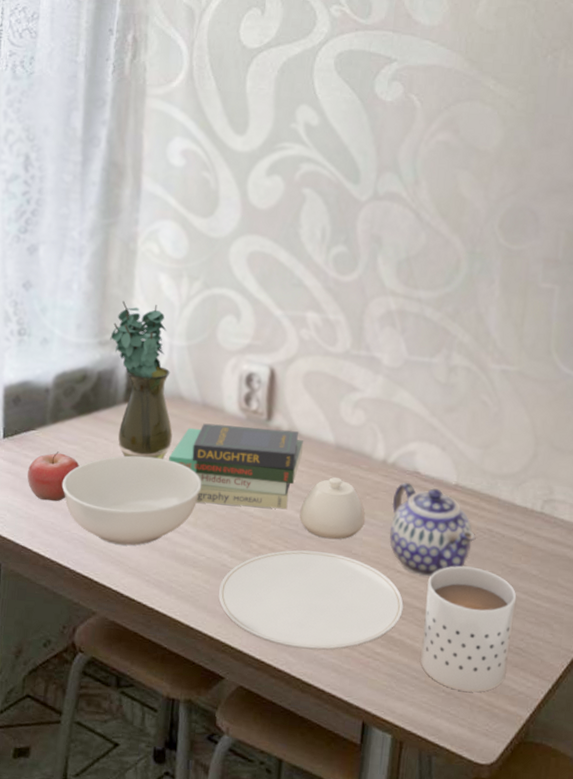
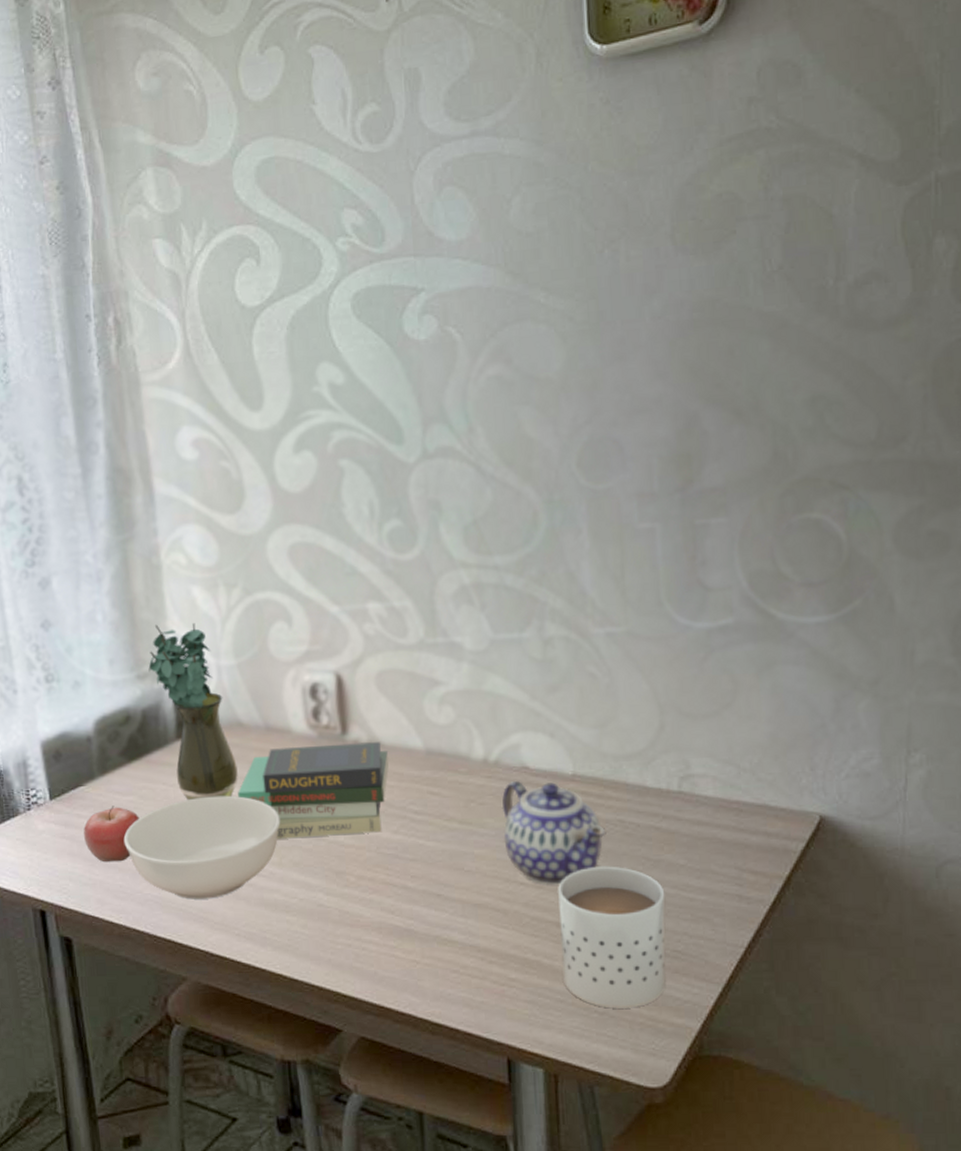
plate: present [218,550,404,651] -> none [319,873,534,987]
sugar bowl: present [299,477,366,540] -> none [397,787,474,859]

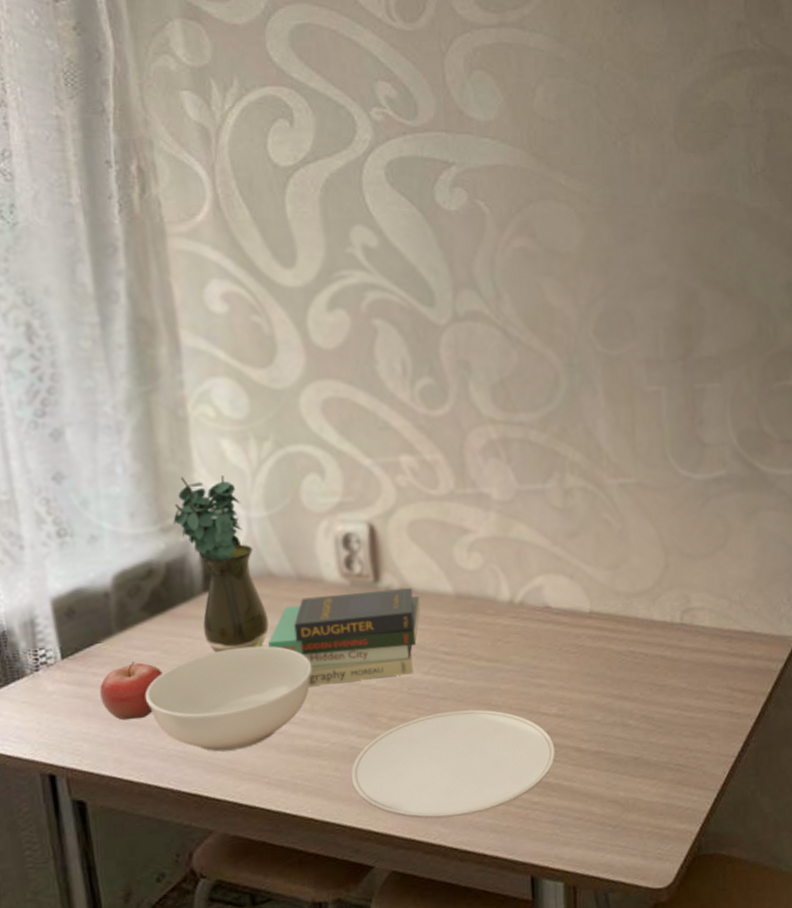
plate: none [319,873,534,987] -> present [350,709,555,819]
teapot: present [502,781,606,885] -> none [526,620,619,714]
mug: present [558,866,666,1009] -> none [576,693,670,821]

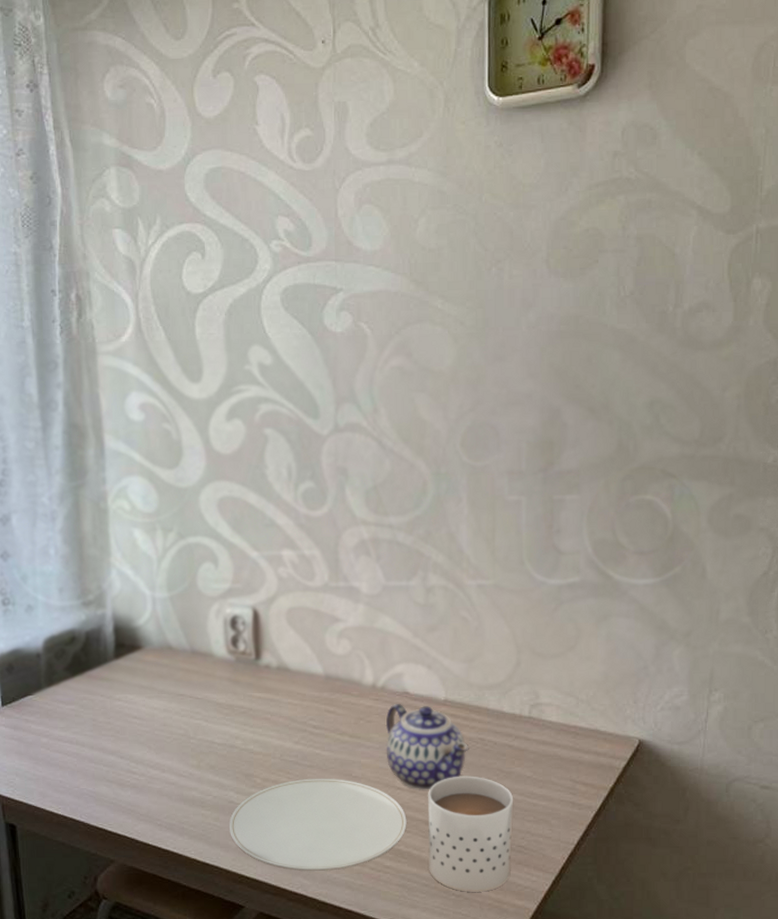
fruit: present [99,662,163,721] -> none [29,713,80,761]
bowl: present [145,645,312,752] -> none [65,707,201,794]
vase: present [173,475,269,653] -> none [93,560,166,711]
books: present [268,588,421,686] -> none [165,667,295,746]
teapot: none [526,620,619,714] -> present [385,704,469,790]
mug: none [576,693,670,821] -> present [428,776,514,892]

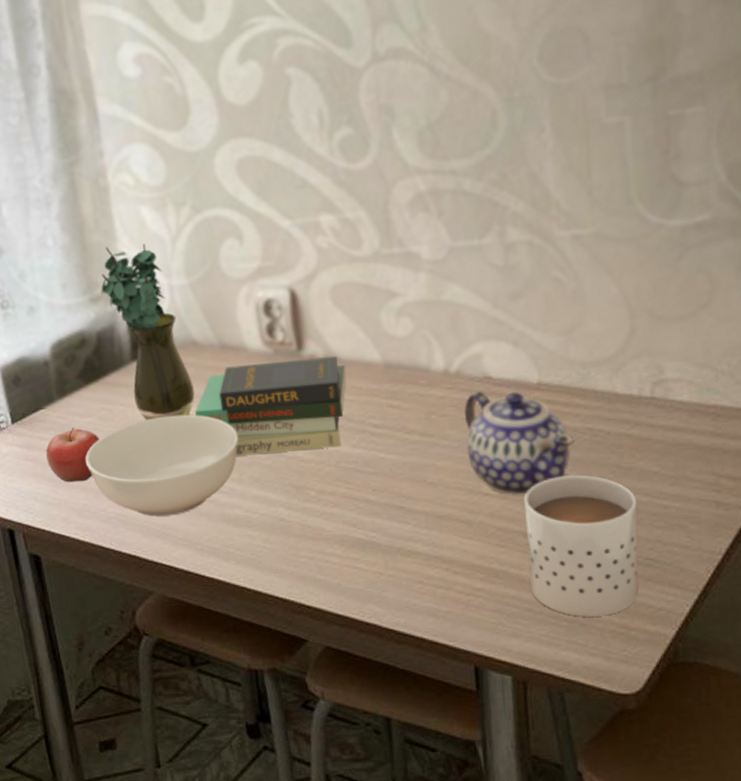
fruit: none [29,713,80,761] -> present [45,427,100,483]
bowl: none [65,707,201,794] -> present [85,414,239,517]
vase: none [93,560,166,711] -> present [101,244,195,421]
books: none [165,667,295,746] -> present [195,356,347,456]
plate: present [228,778,407,872] -> none [281,486,500,598]

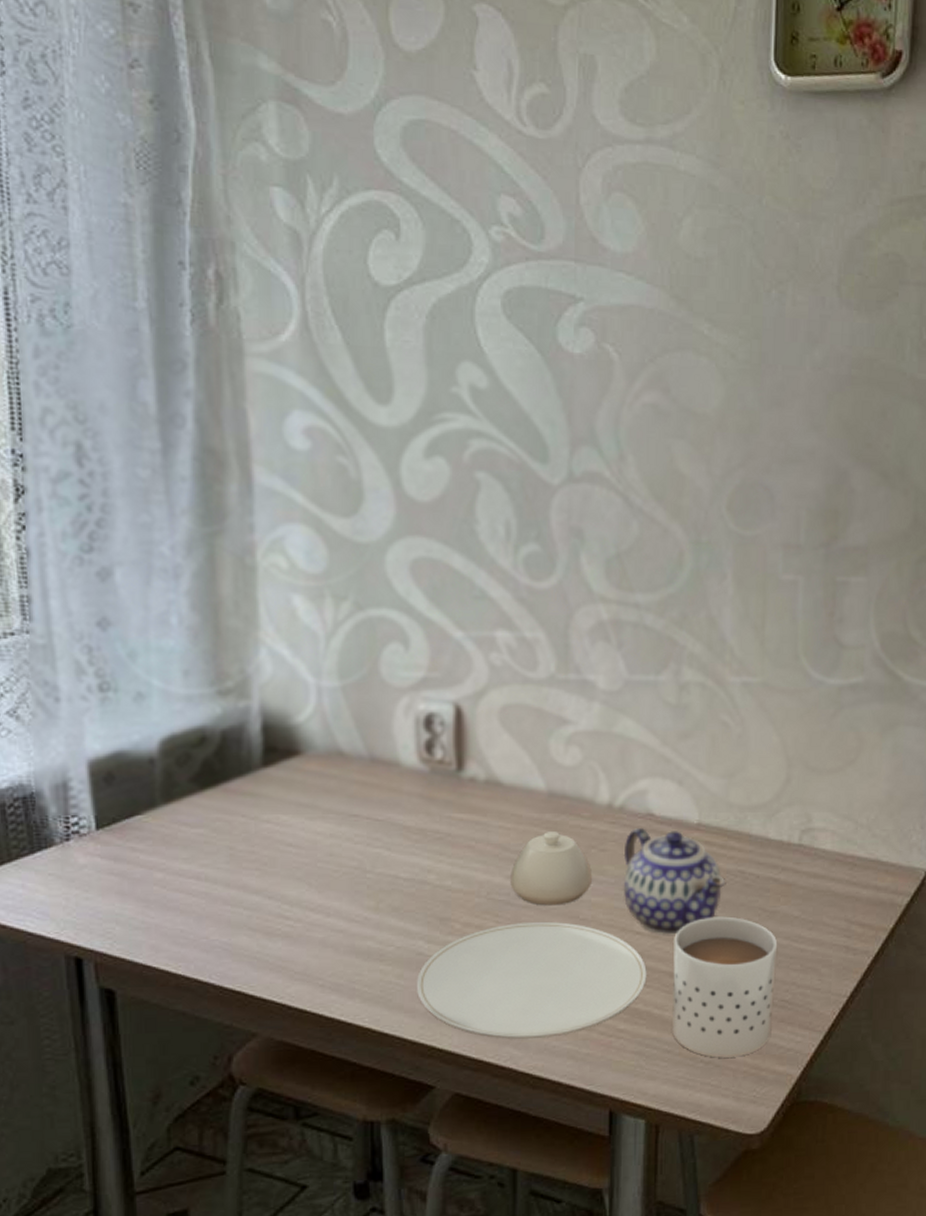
fruit: present [45,427,100,483] -> none [137,839,210,904]
bowl: present [85,414,239,517] -> none [189,832,380,947]
vase: present [101,244,195,421] -> none [233,634,334,837]
books: present [195,356,347,456] -> none [333,781,508,882]
plate: none [281,486,500,598] -> present [416,921,647,1040]
sugar bowl: none [356,400,436,472] -> present [510,832,593,906]

